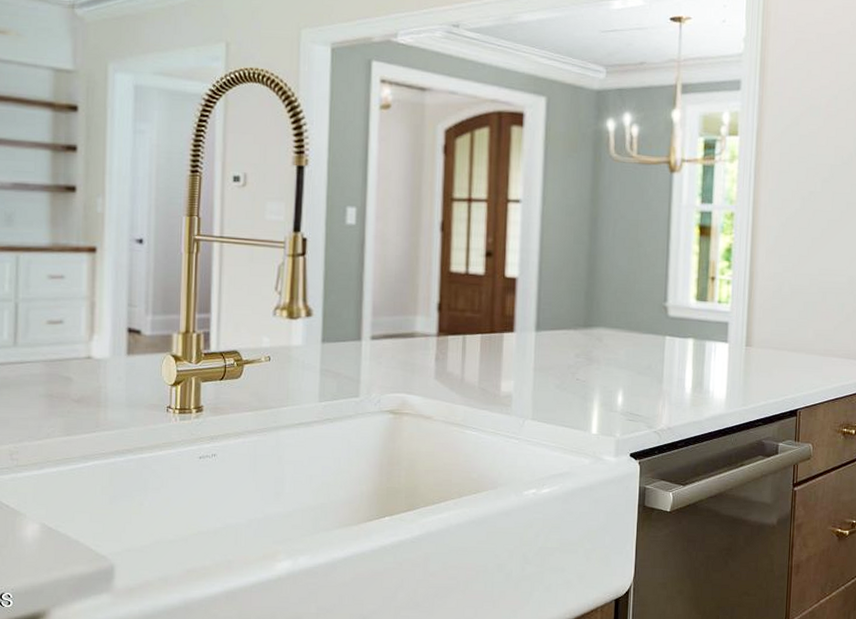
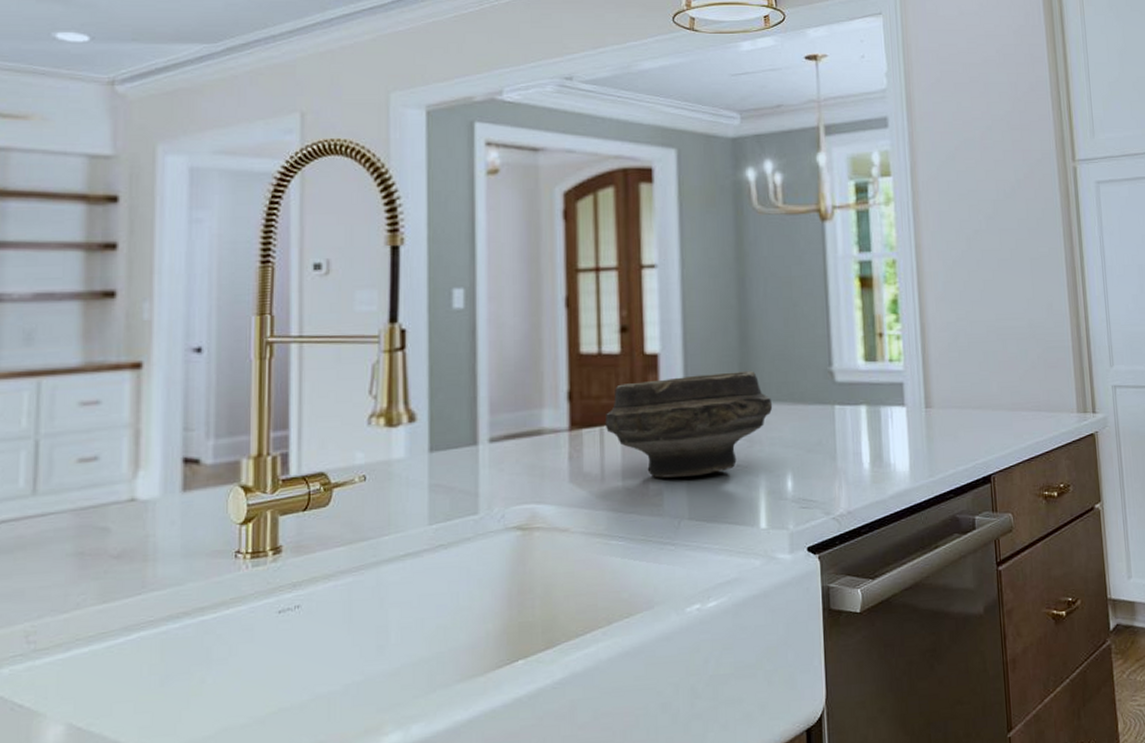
bowl: none [467,299,612,384] -> present [605,371,773,478]

